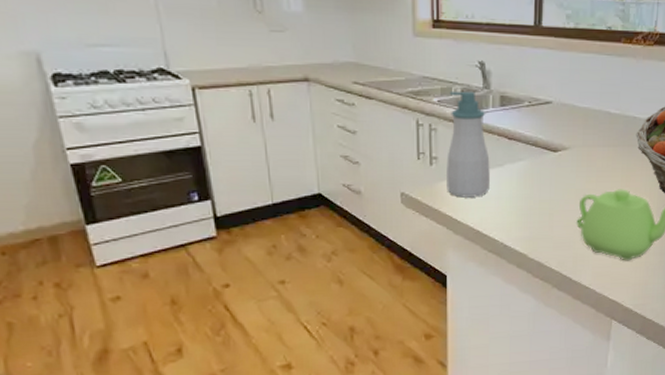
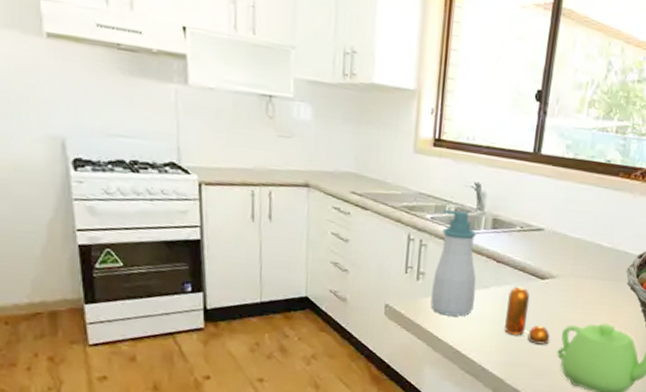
pepper shaker: none [523,161,568,216] -> present [505,286,550,345]

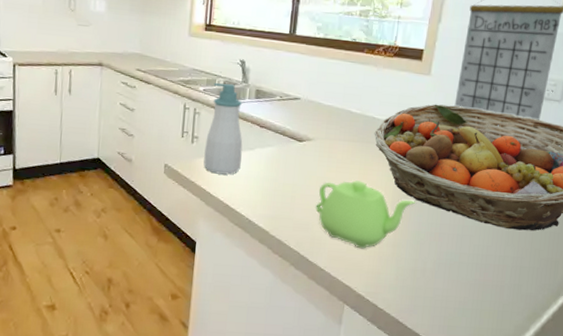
pepper shaker: present [505,286,550,345] -> none [268,148,309,200]

